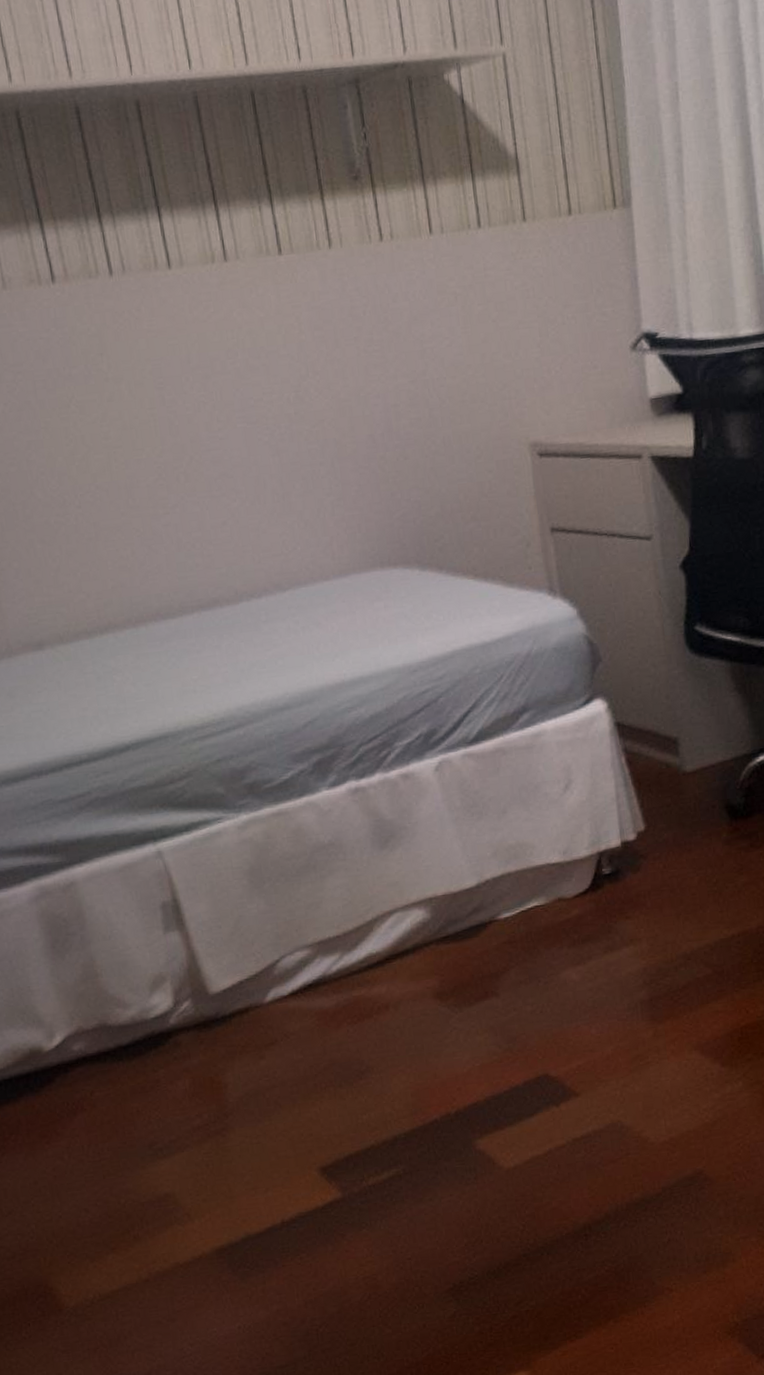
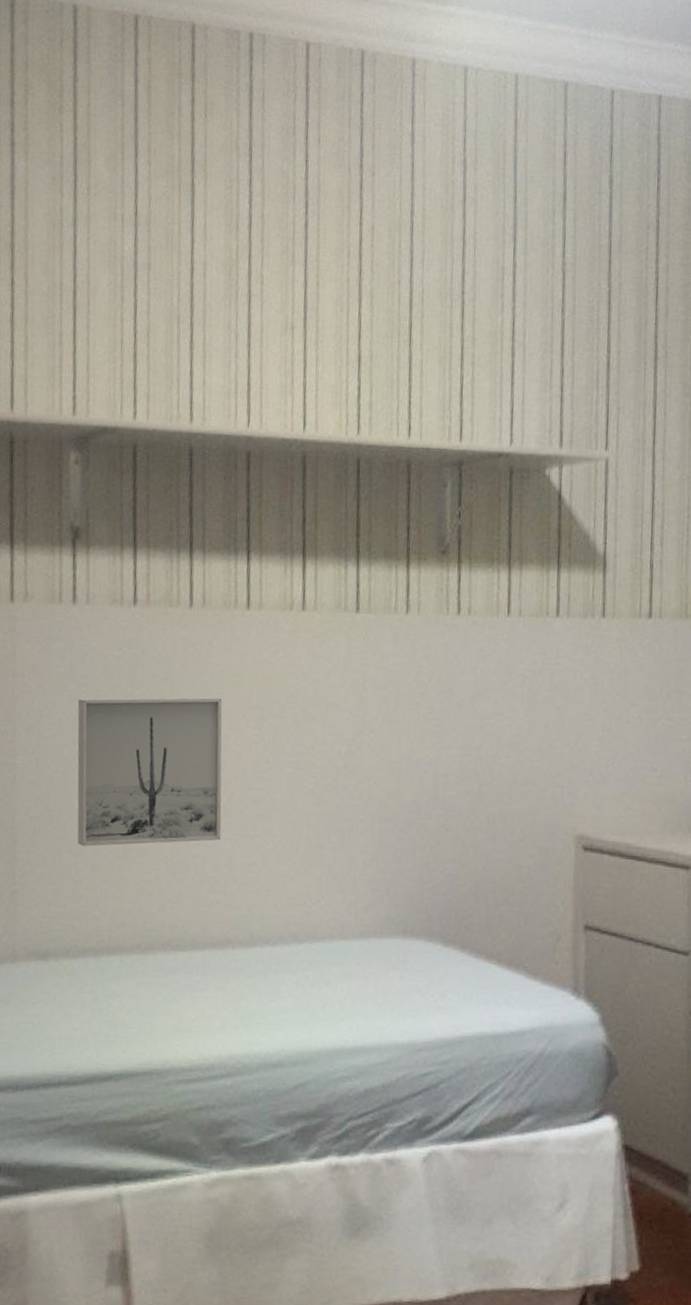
wall art: none [16,364,188,534] -> present [77,697,222,847]

